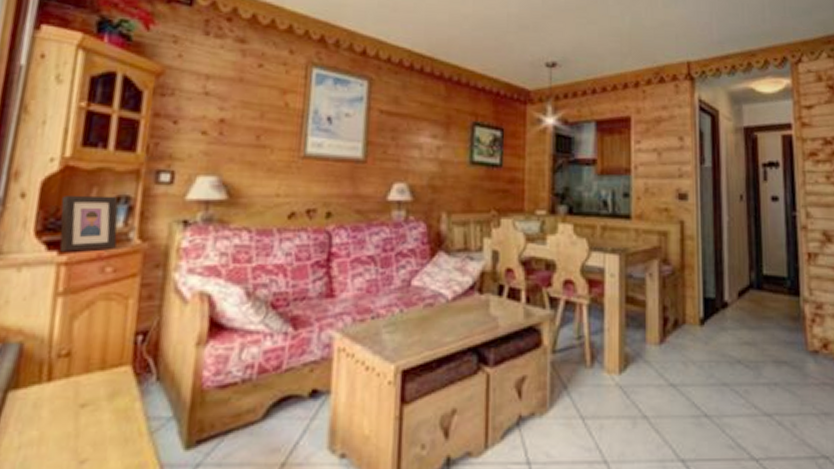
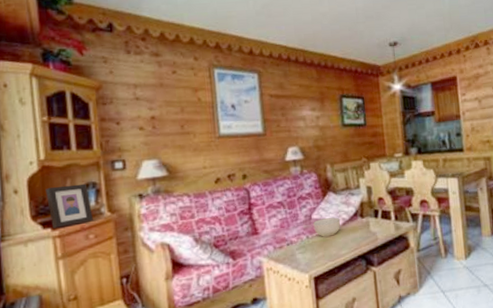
bowl: none [410,287,451,316] -> present [312,217,341,238]

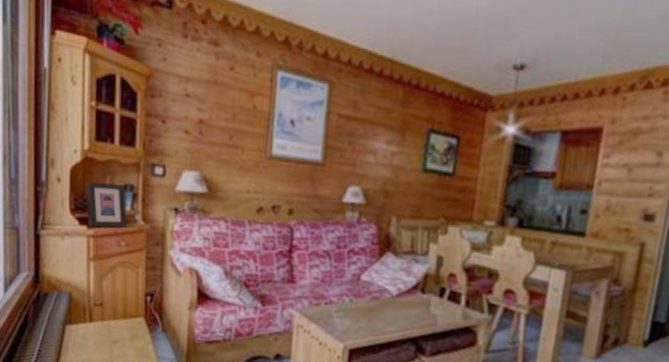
bowl: present [312,217,341,238] -> none [359,282,395,308]

